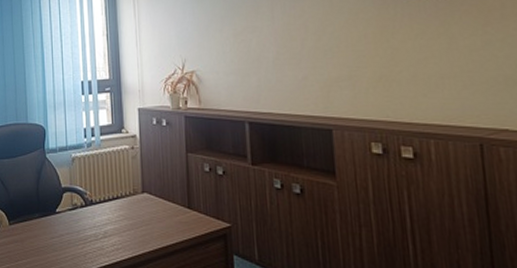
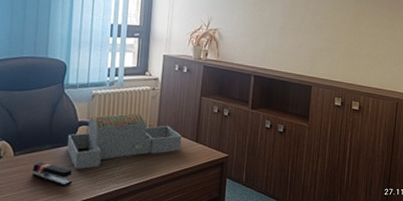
stapler: none [26,231,63,259] -> present [31,162,73,187]
architectural model: none [54,177,172,240] -> present [67,113,182,169]

